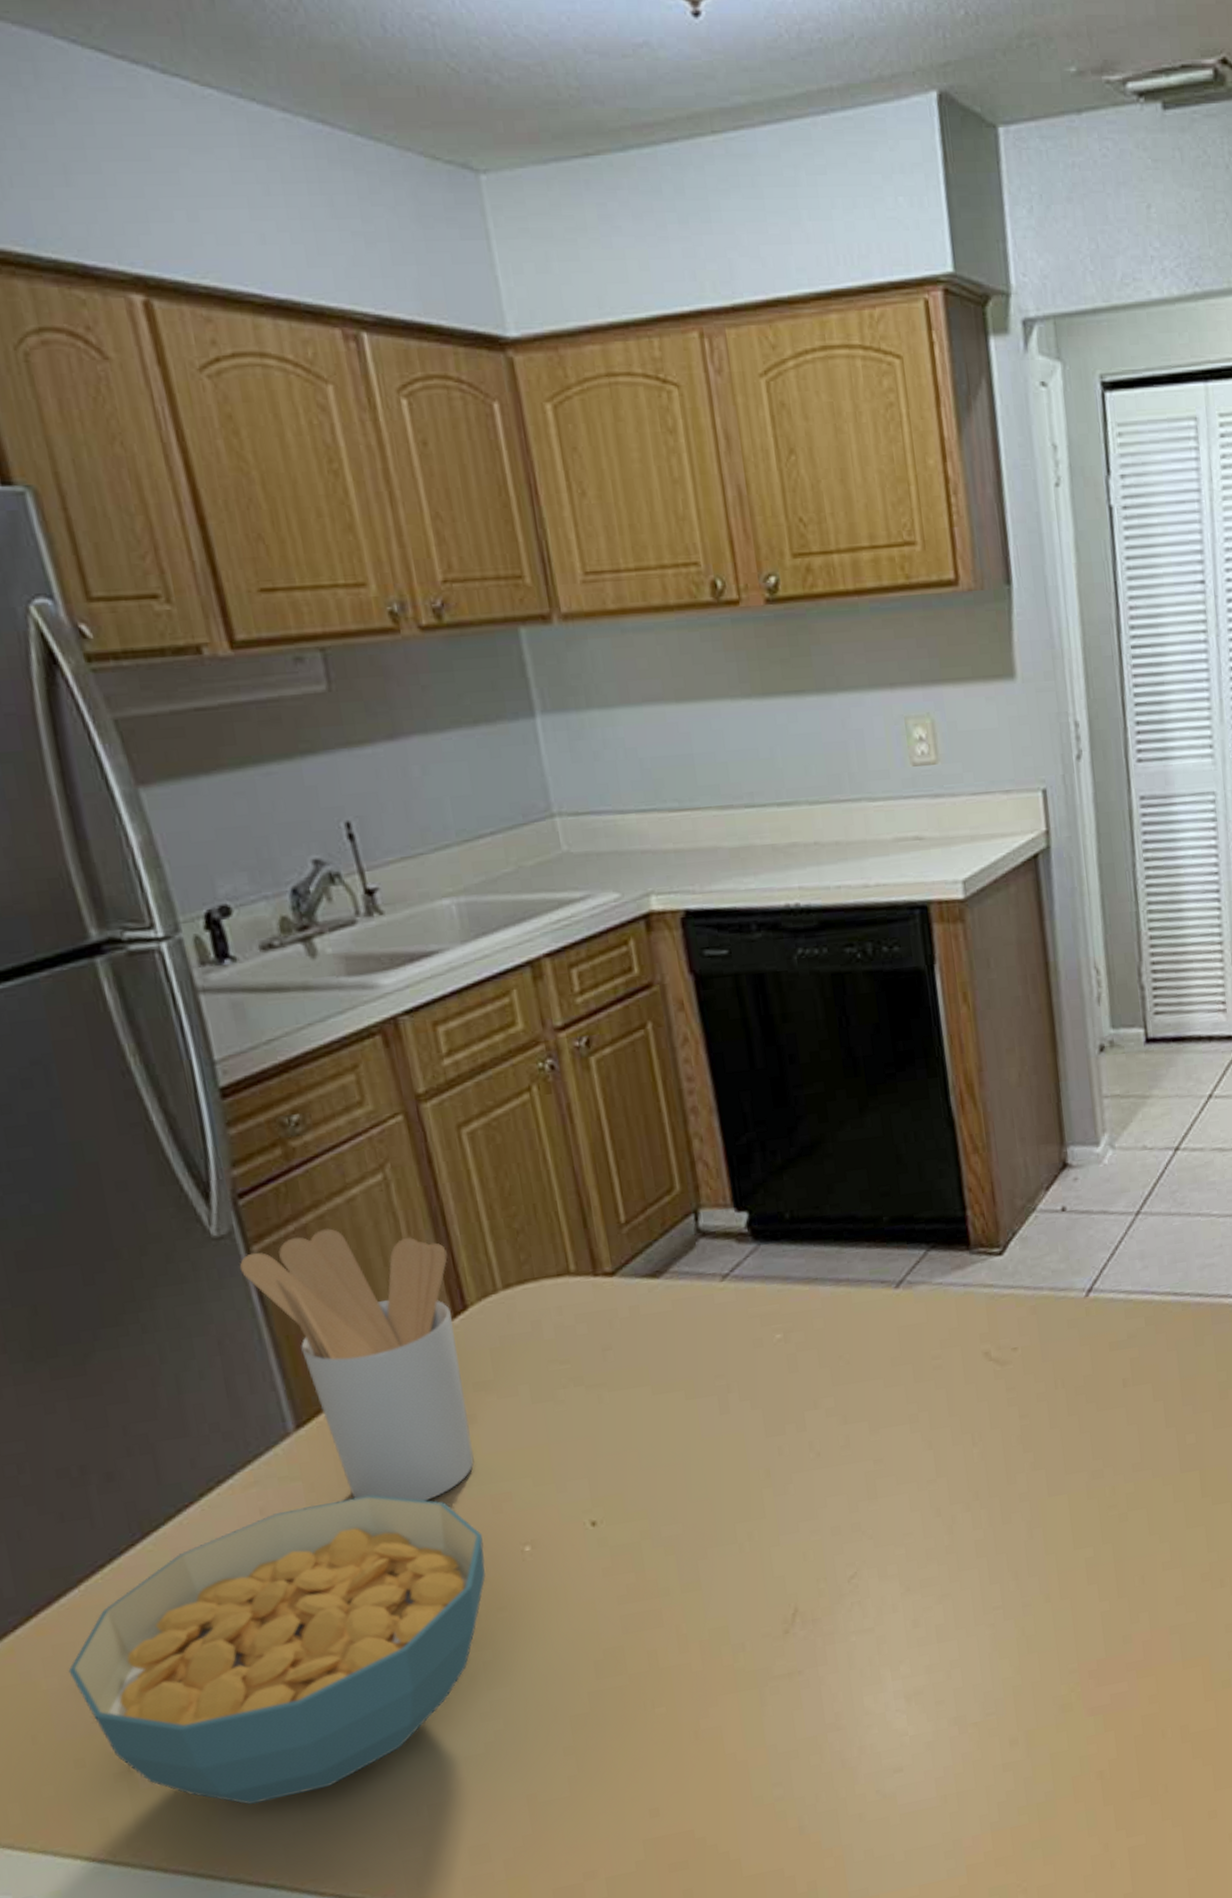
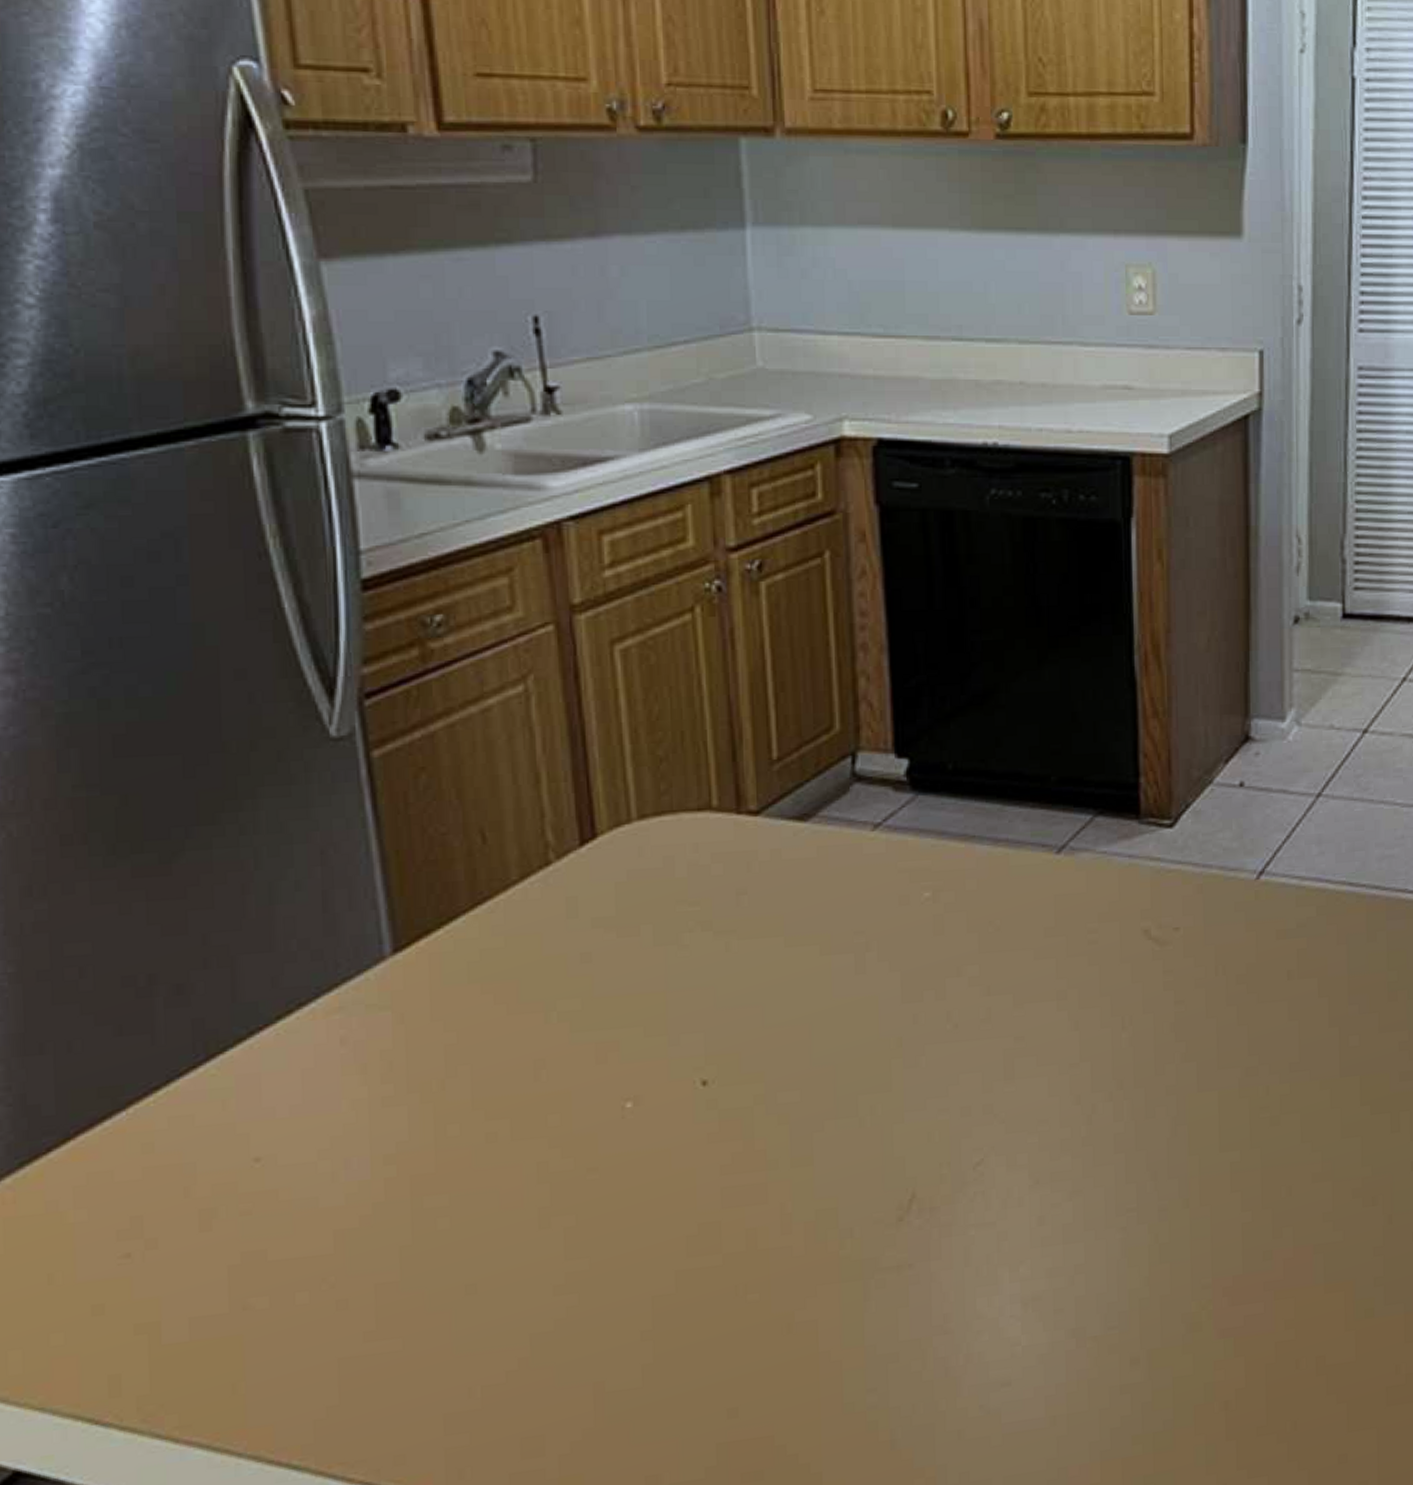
cereal bowl: present [68,1495,486,1805] -> none [101,1032,581,1372]
utensil holder: present [239,1228,474,1502] -> none [355,739,583,1045]

